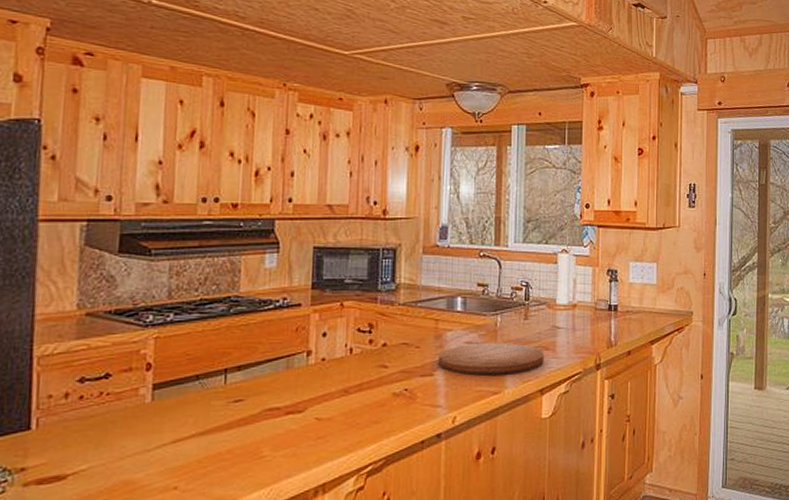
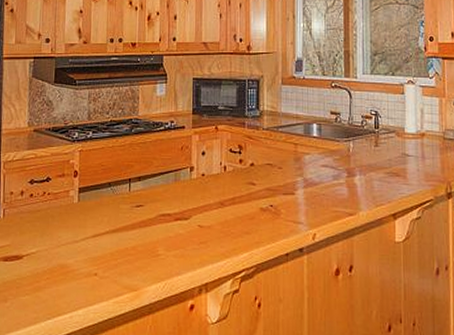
cutting board: present [438,342,544,377] -> none [298,166,396,199]

